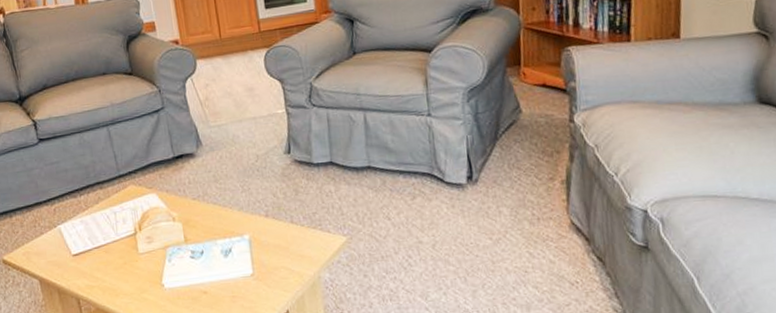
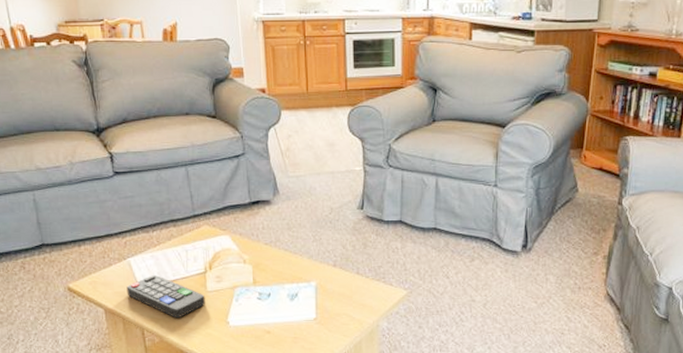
remote control: none [59,240,138,285] -> present [126,275,205,319]

